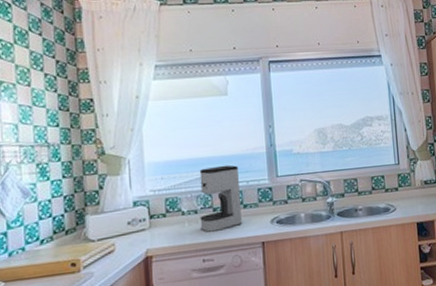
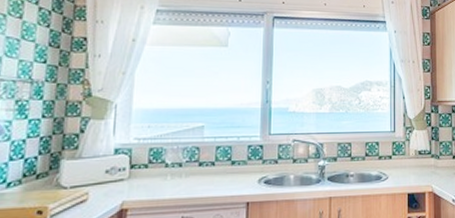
coffee maker: present [199,165,242,233] -> none [183,118,231,189]

